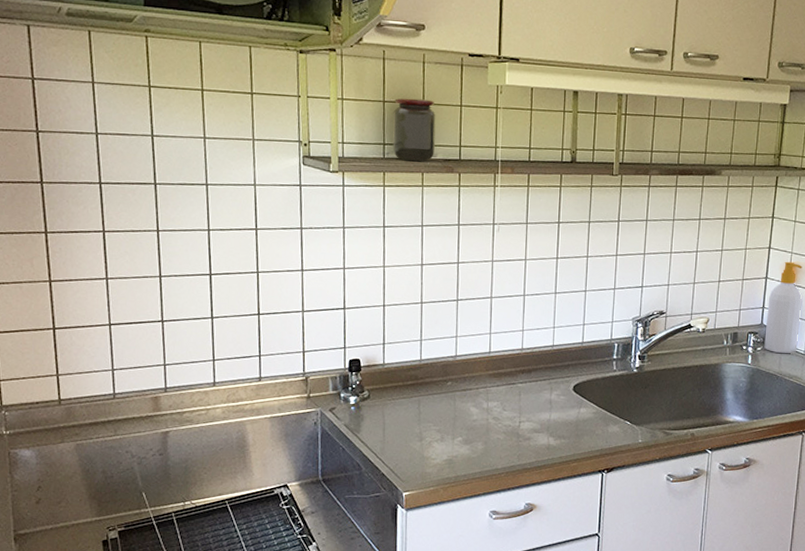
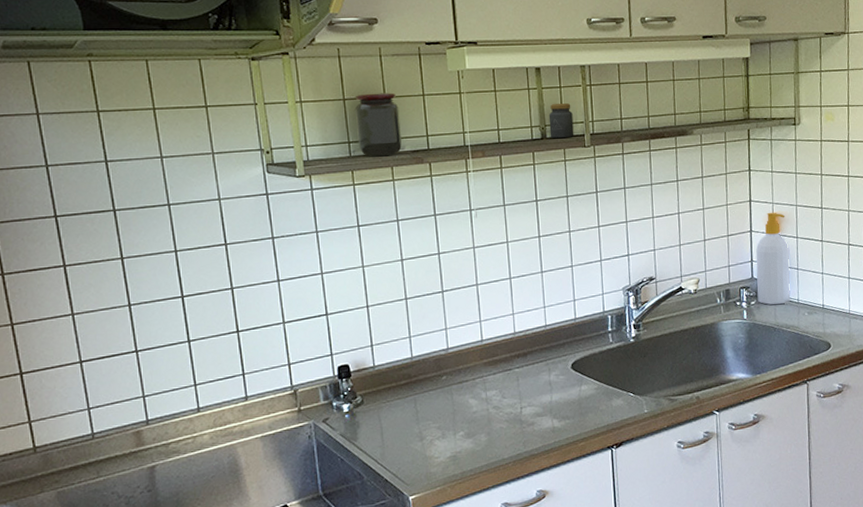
jar: none [579,129,605,165] -> present [548,103,574,139]

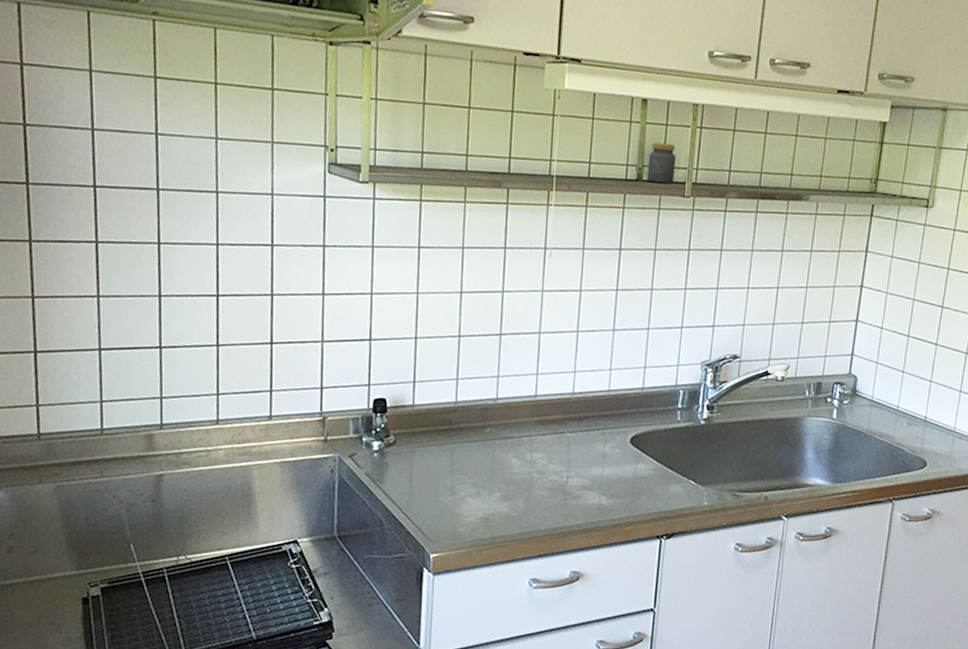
jar: present [354,92,403,157] -> none [432,99,483,174]
soap bottle: present [756,212,791,305] -> none [851,302,899,409]

